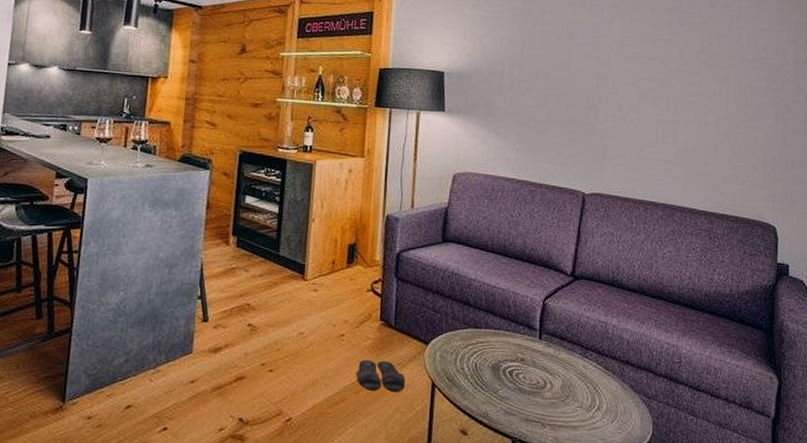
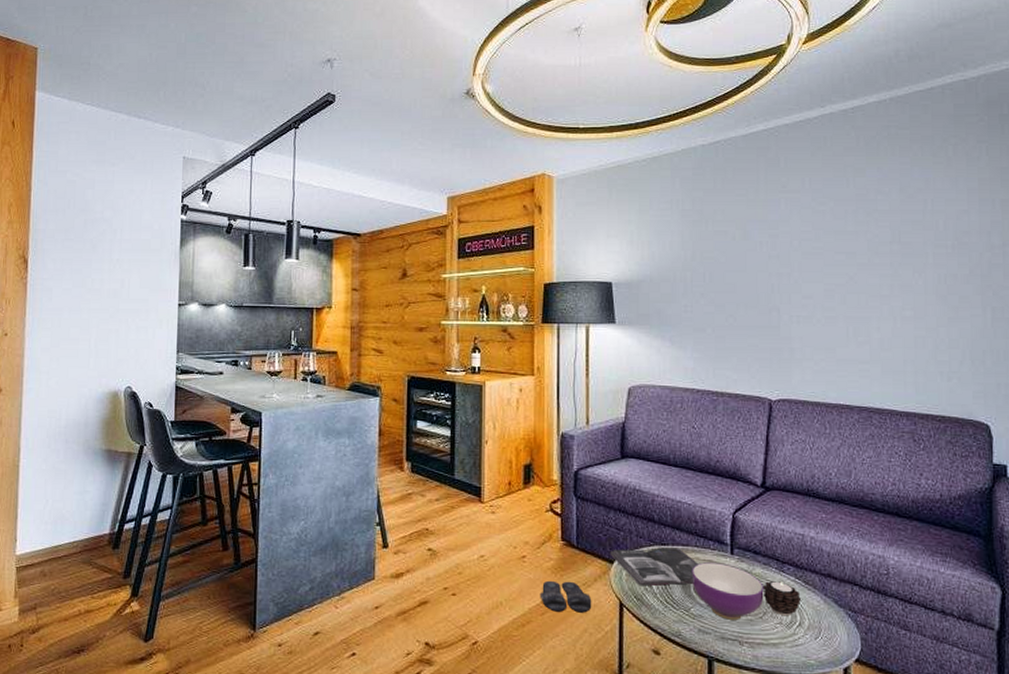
magazine: none [425,330,509,368] -> present [610,547,699,586]
bowl: none [501,346,568,403] -> present [692,562,764,620]
candle: none [566,366,601,400] -> present [763,581,801,617]

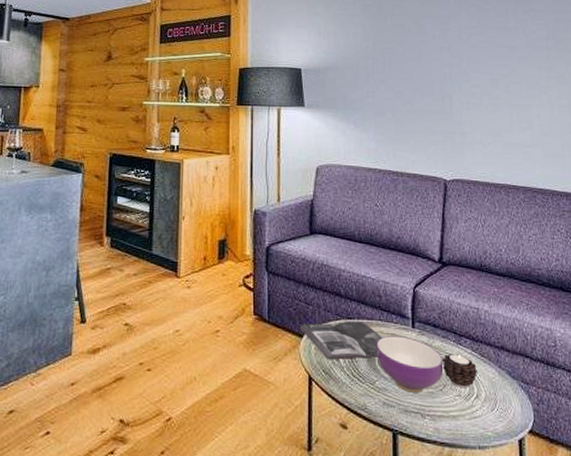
slippers: present [539,580,592,613] -> none [232,355,282,387]

